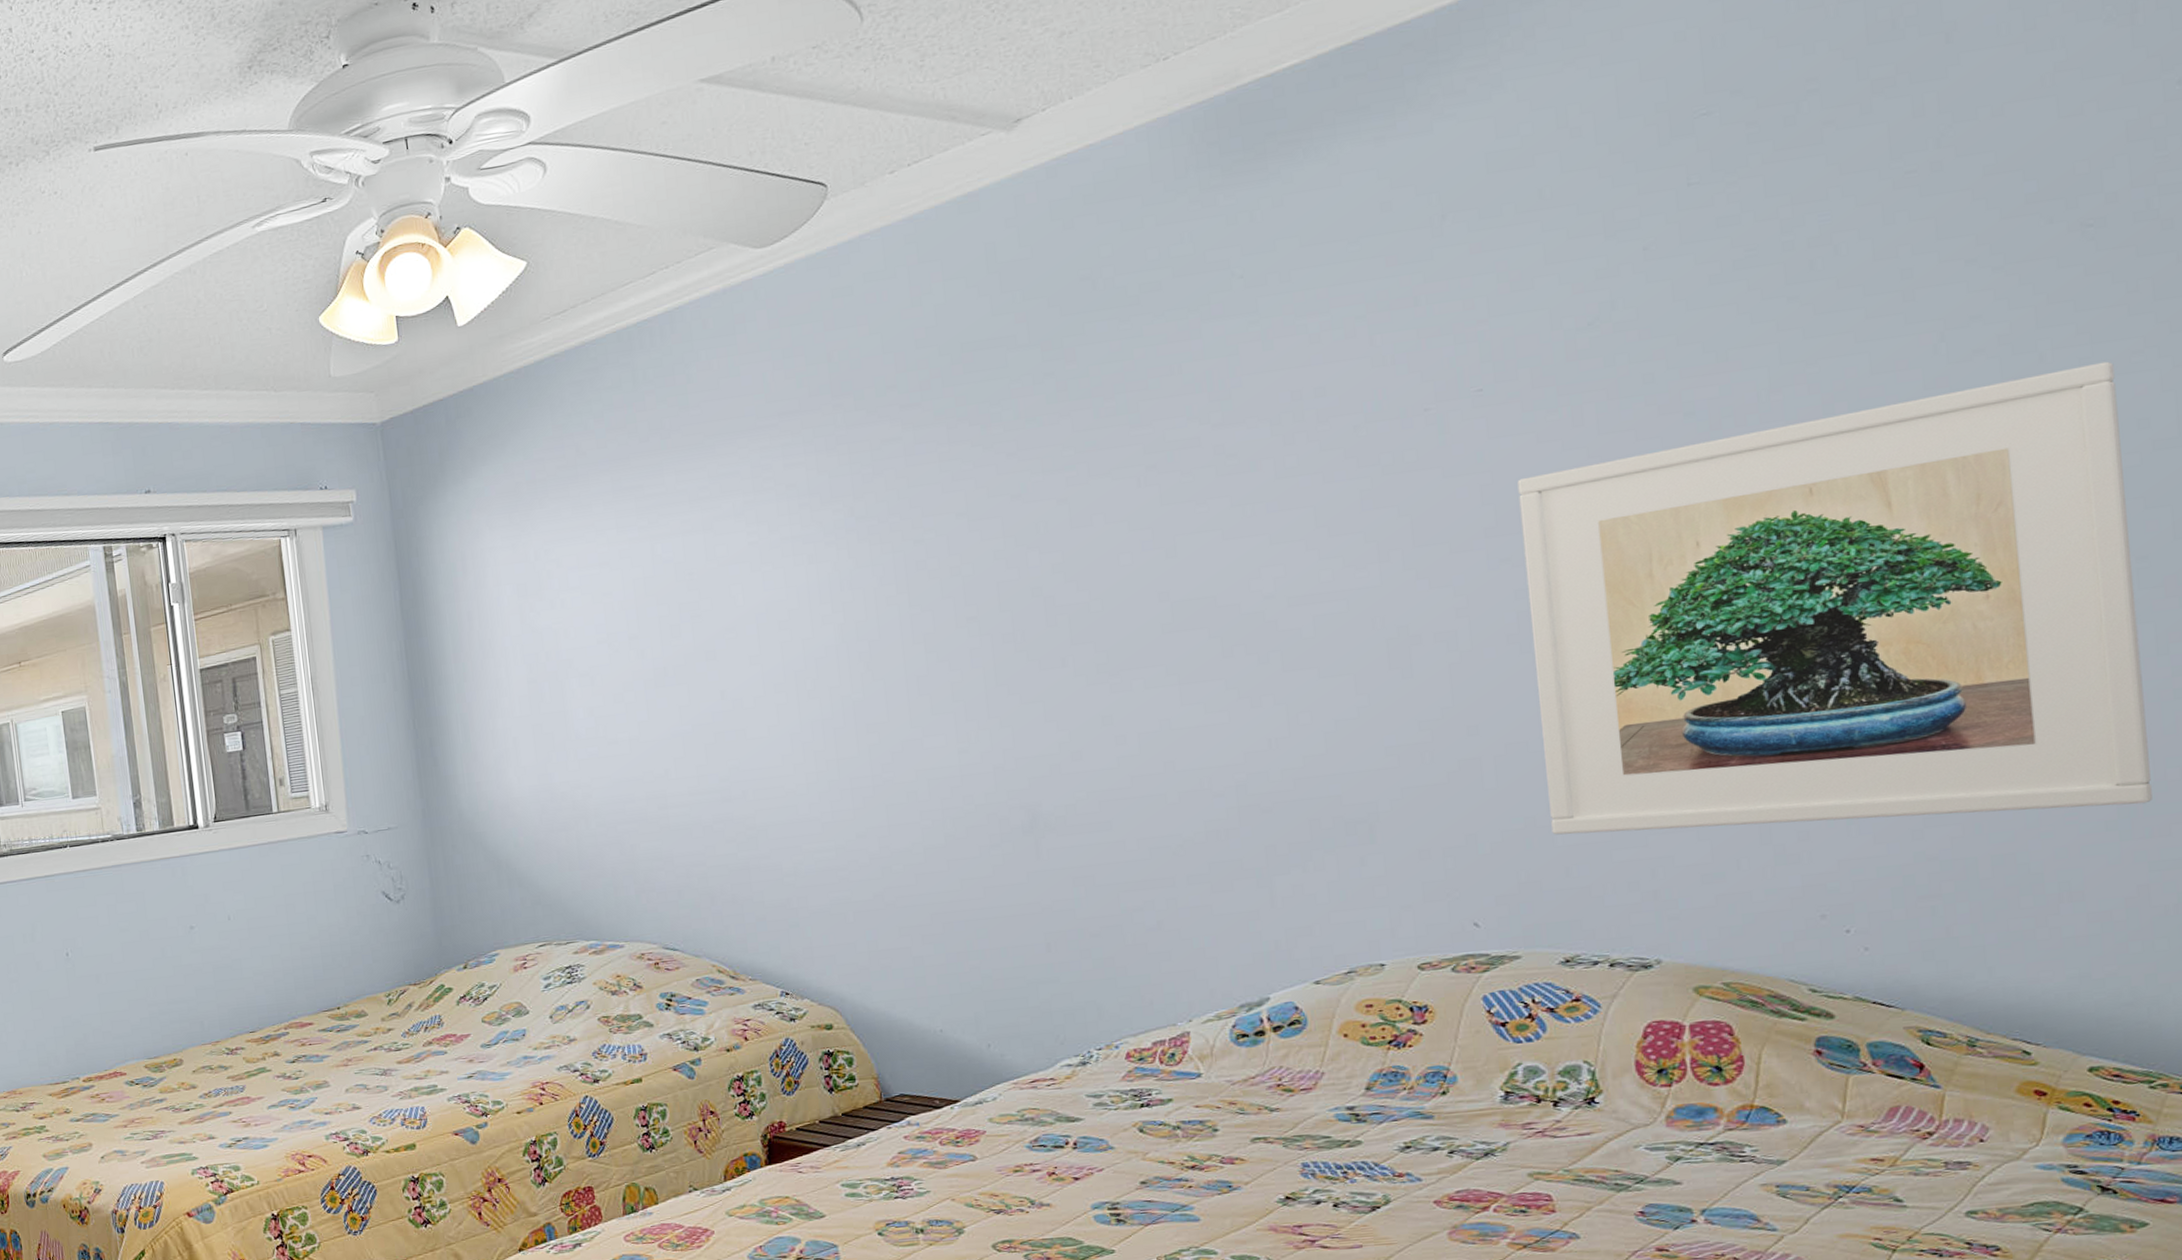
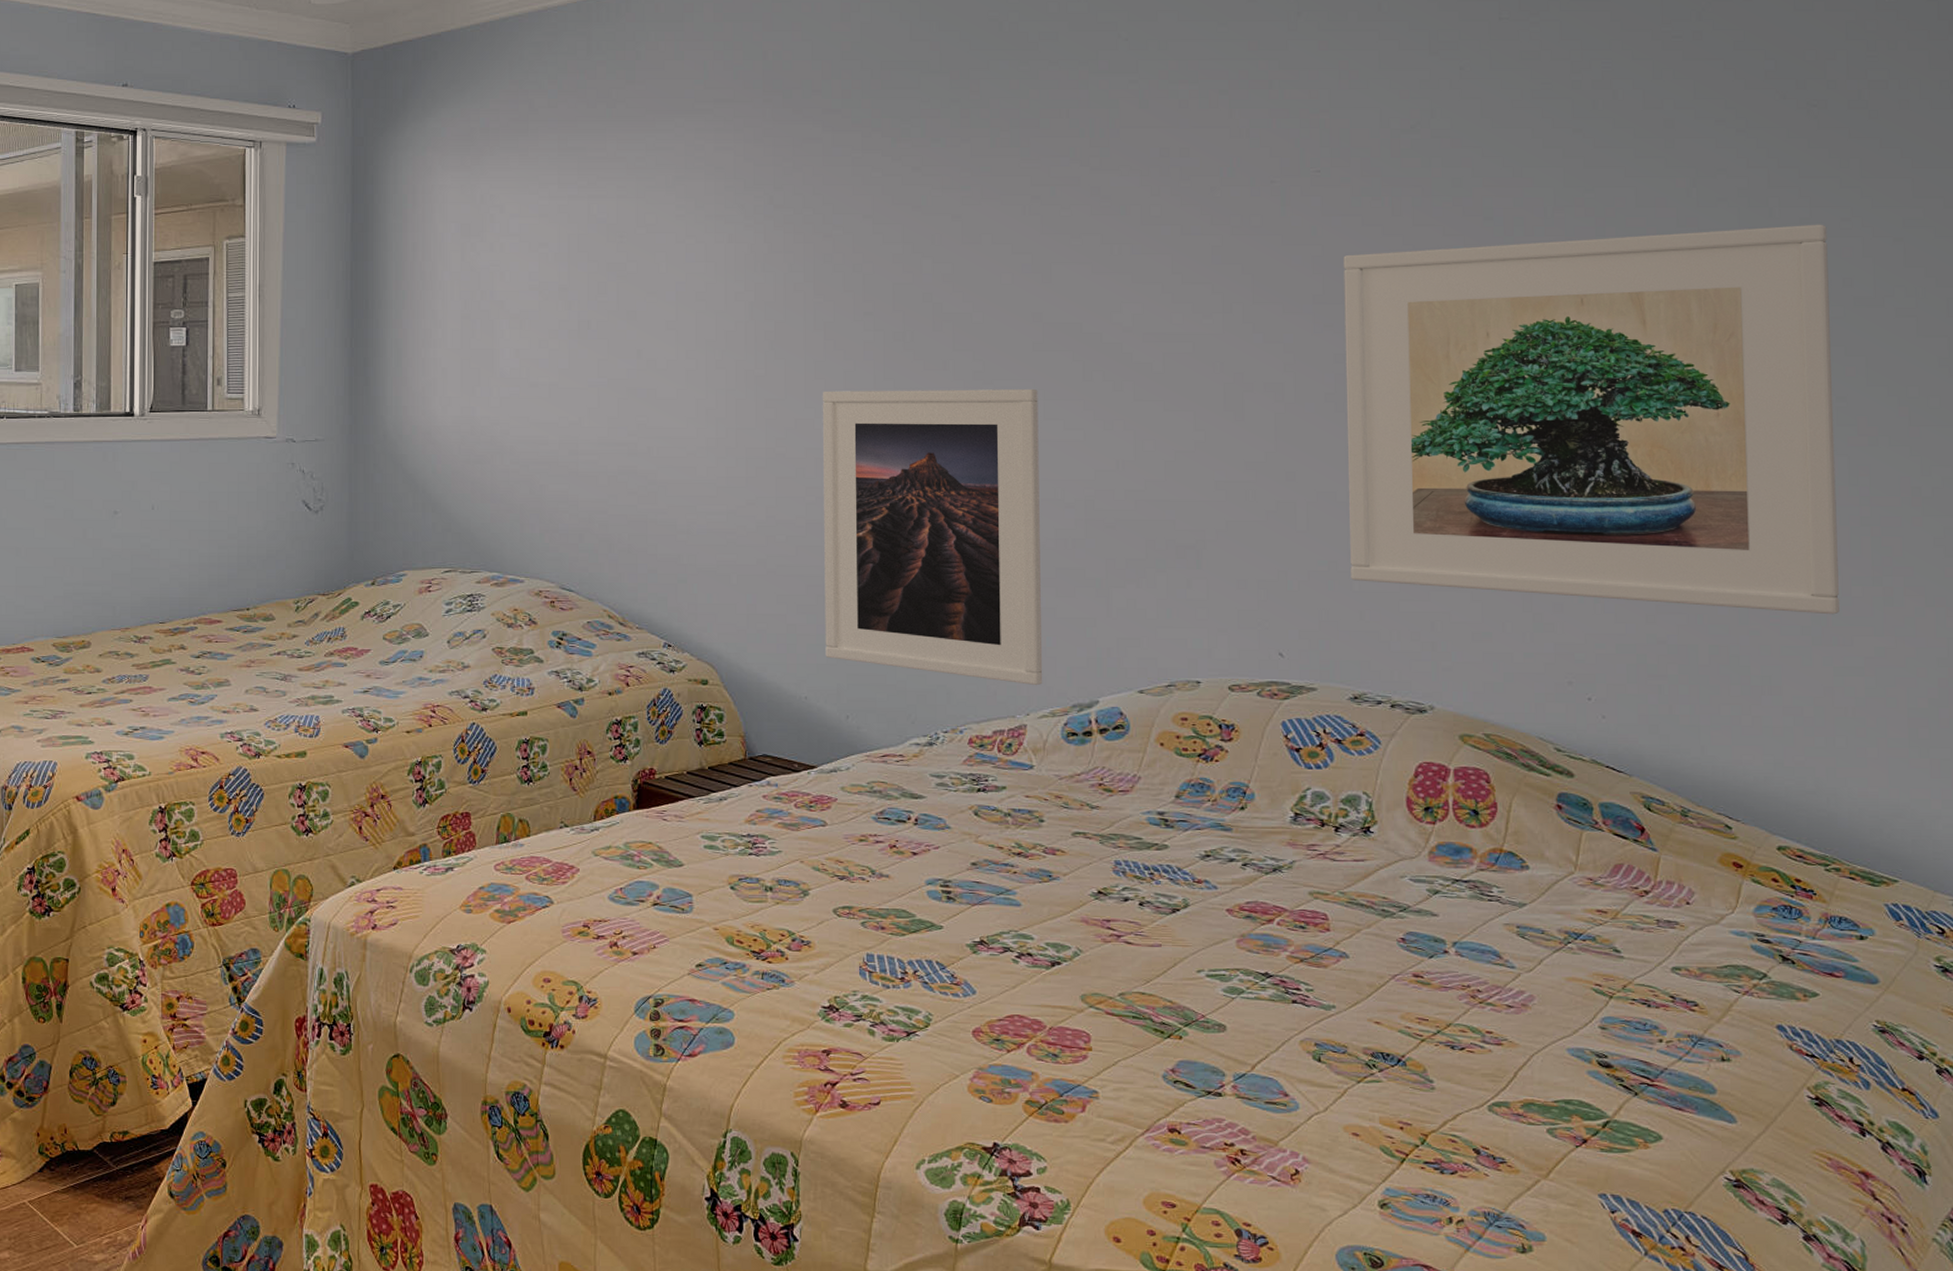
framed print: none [928,674,1205,990] -> present [822,388,1043,686]

